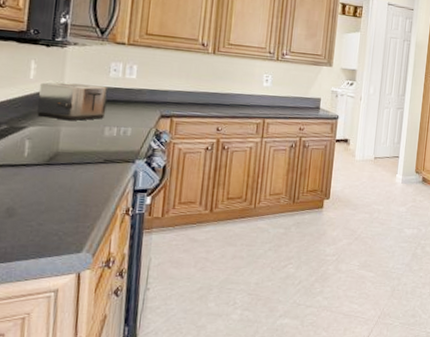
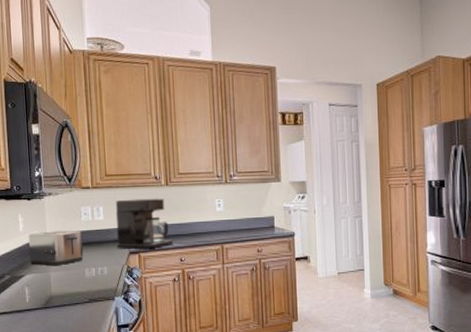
coffee maker: none [146,61,212,115] -> present [115,198,174,250]

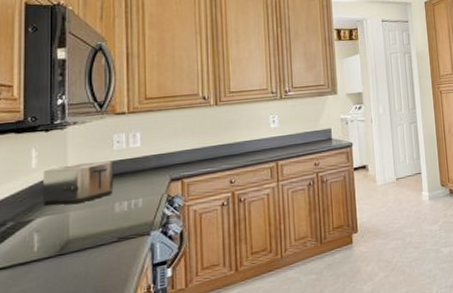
coffee maker: present [115,198,174,250] -> none [155,118,223,177]

